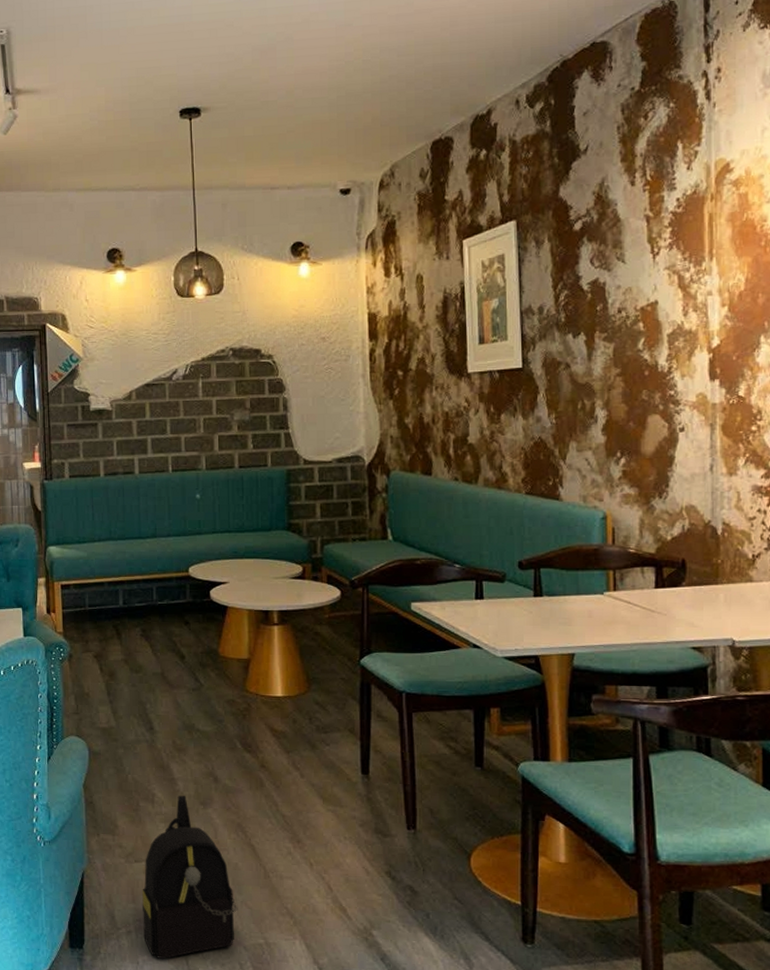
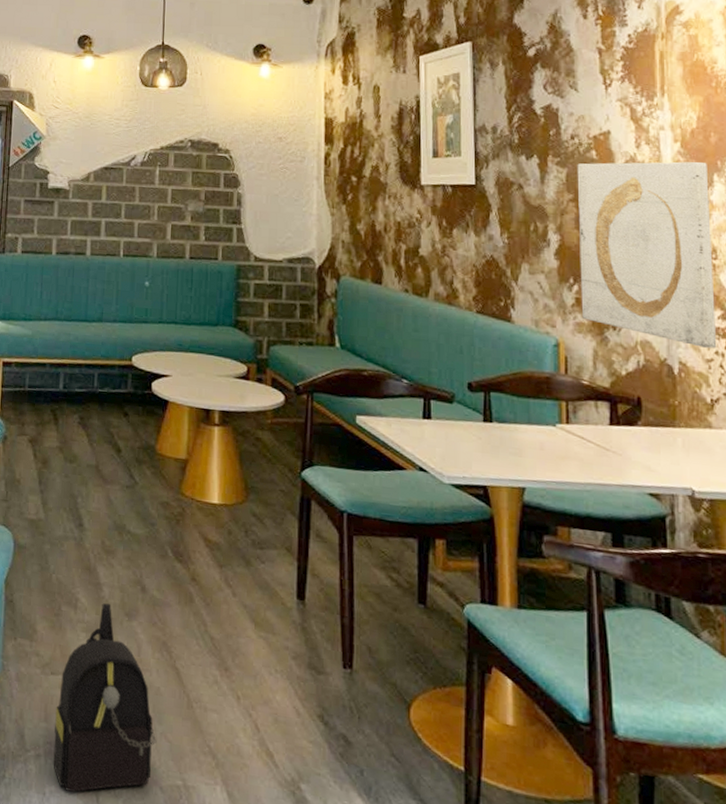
wall art: none [624,325,760,507] -> present [577,161,717,349]

